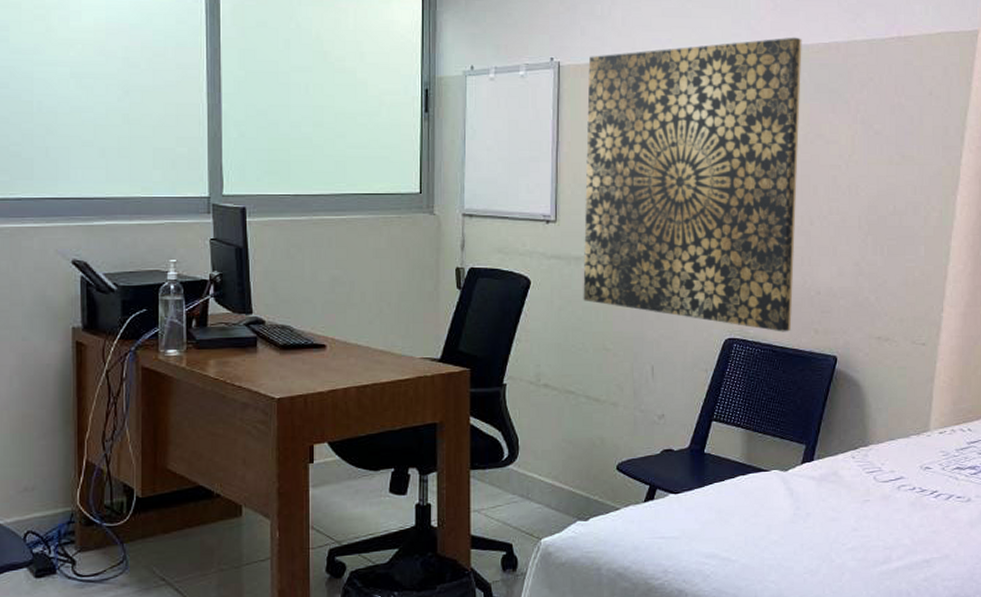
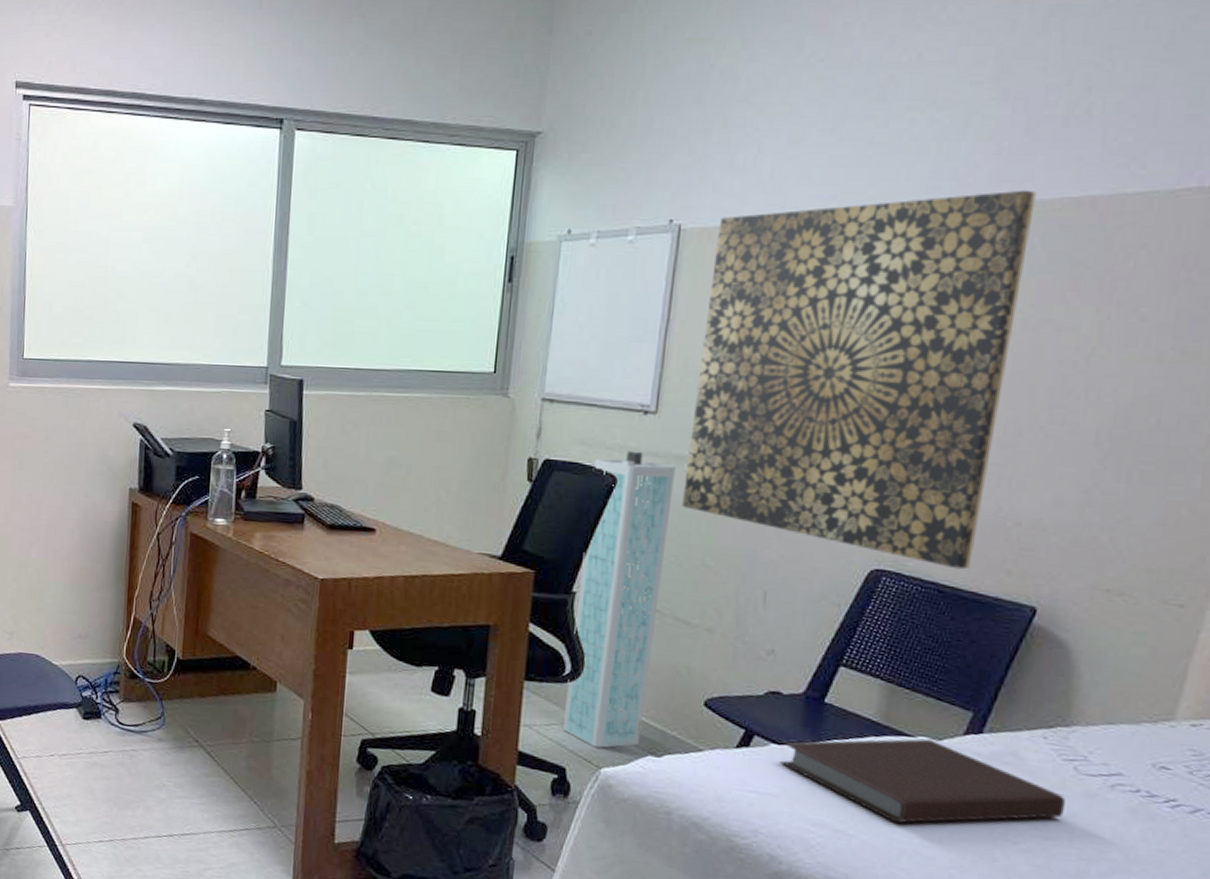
air purifier: none [506,255,575,521] -> present [562,450,676,748]
notebook: none [677,471,871,544] -> present [779,738,1066,823]

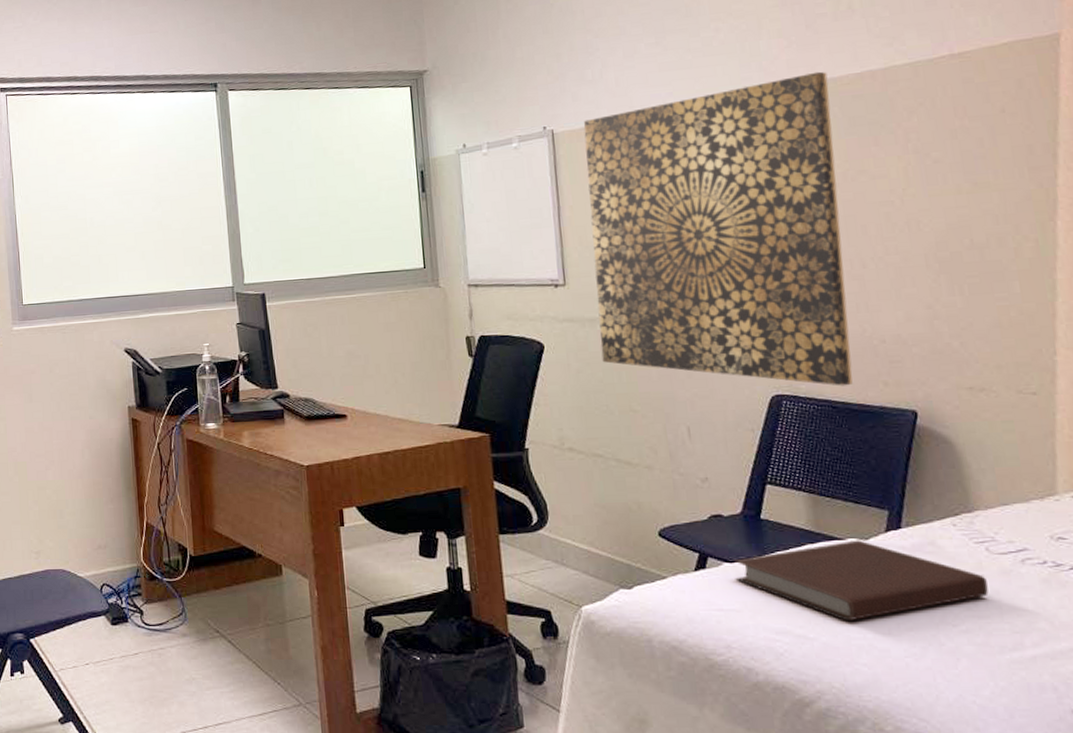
air purifier: present [562,450,676,748] -> none [522,319,611,588]

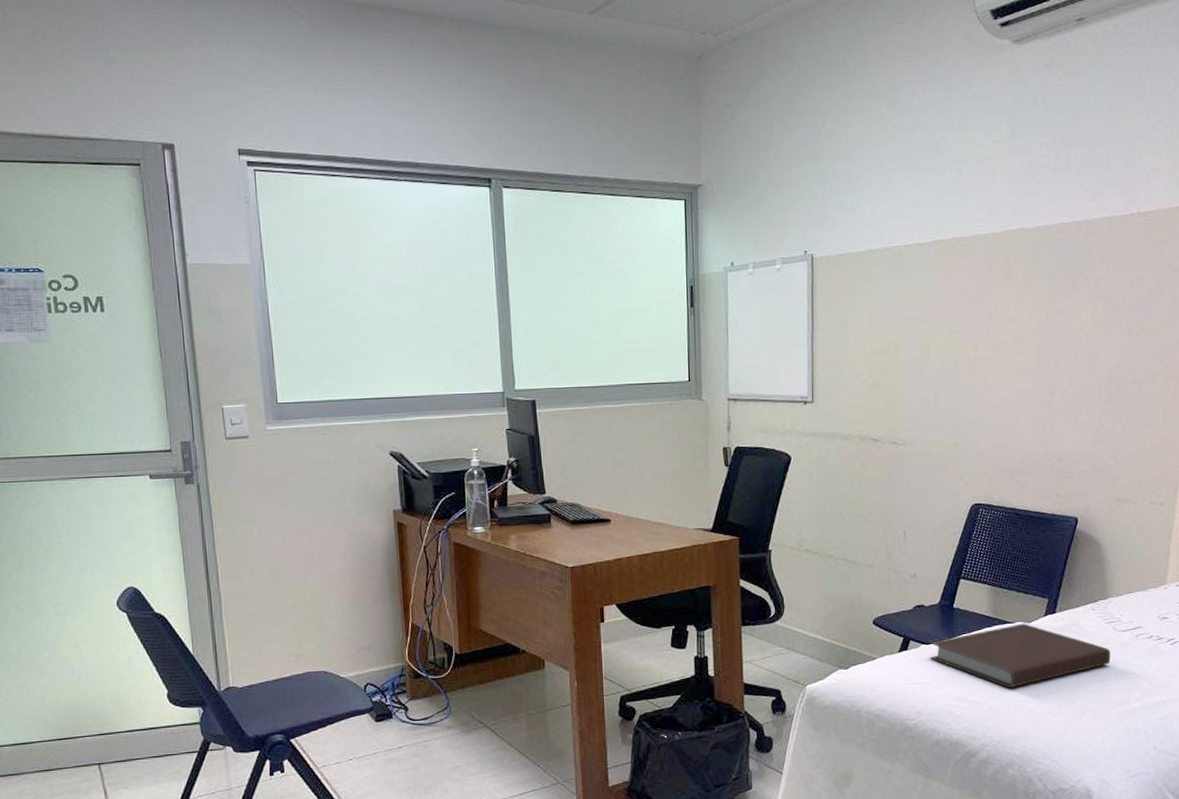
wall art: present [583,71,853,386] -> none [839,218,1043,497]

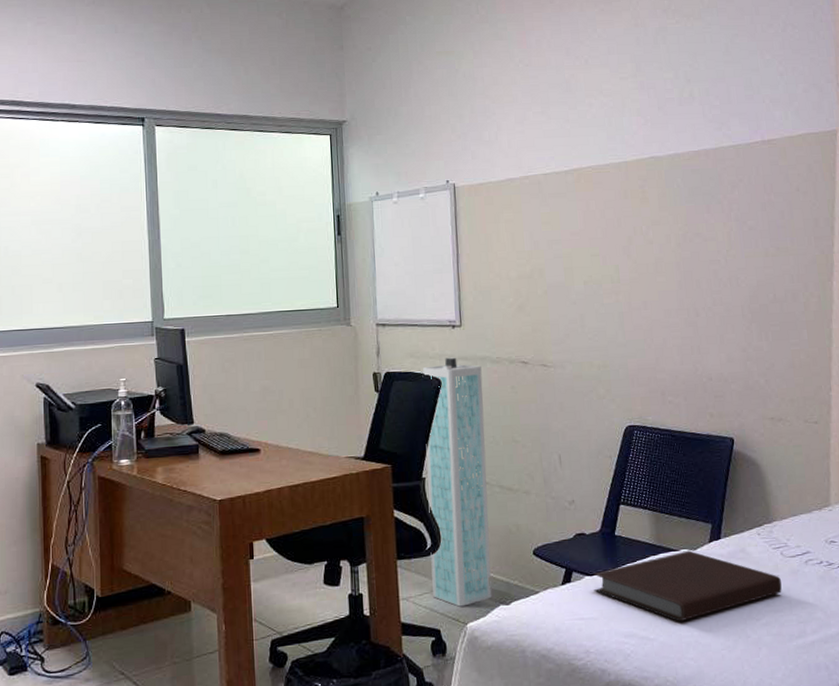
air purifier: none [773,433,832,670] -> present [423,357,492,607]

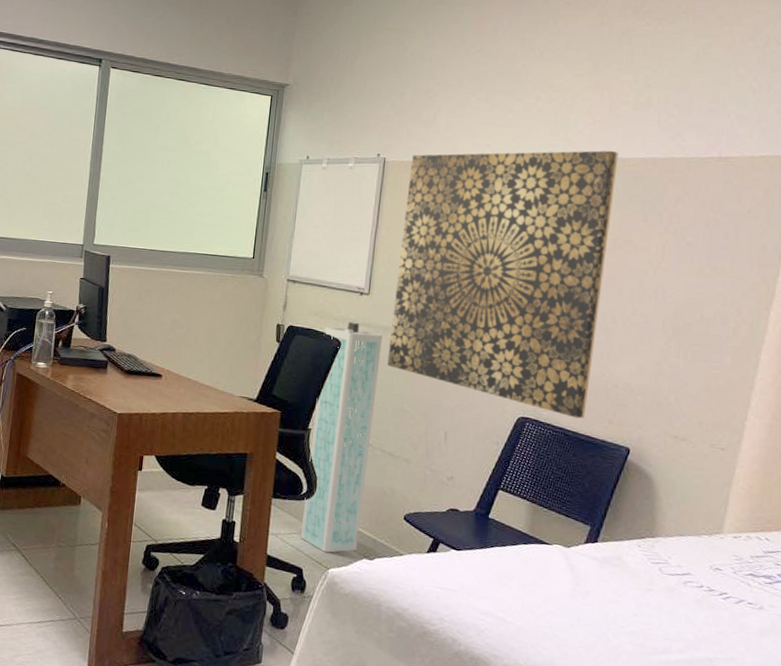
wall art: none [480,147,687,418] -> present [387,150,619,419]
notebook: present [593,550,782,622] -> none [458,546,654,612]

